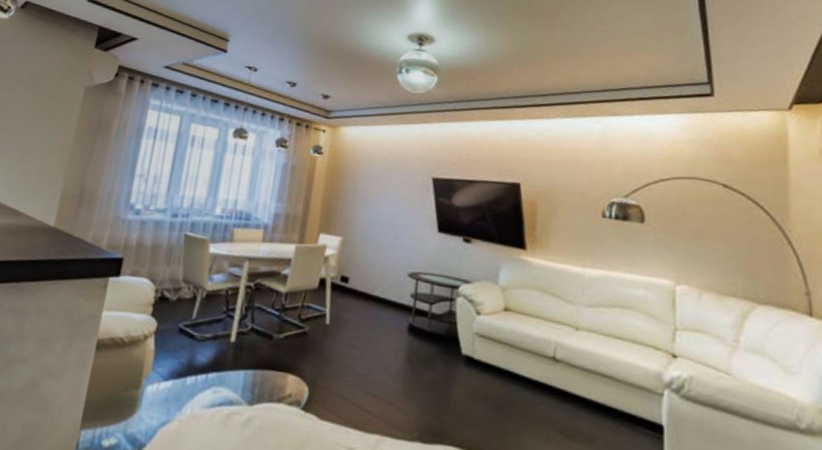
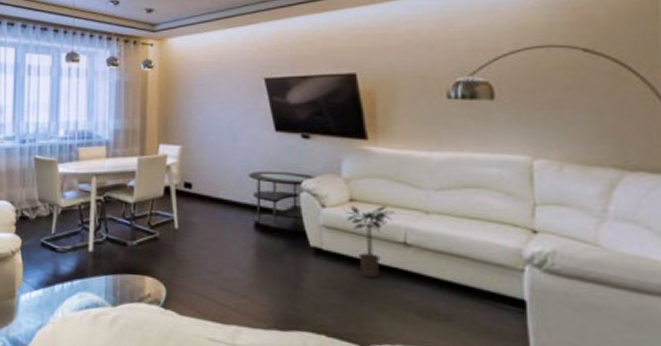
potted plant: none [499,316,547,393] -> present [345,206,396,279]

